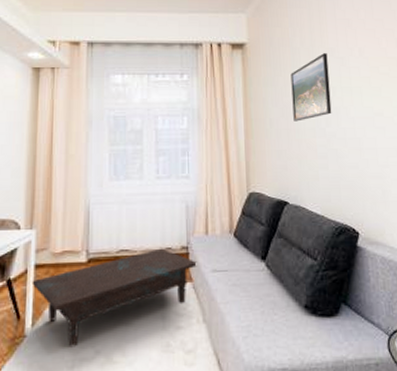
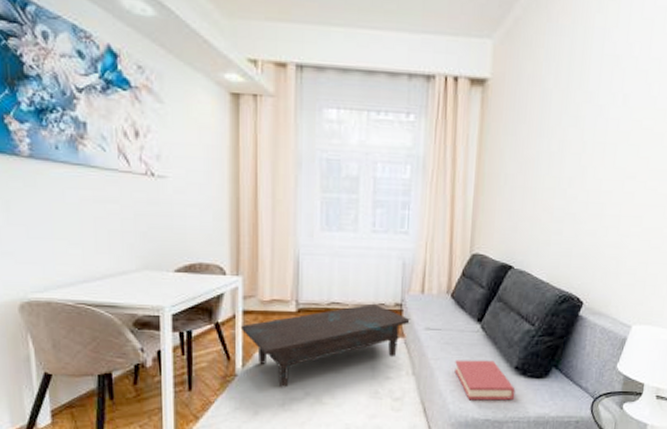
hardback book: none [244,300,309,348] -> present [454,360,516,401]
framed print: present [290,53,332,122] -> none [532,98,585,179]

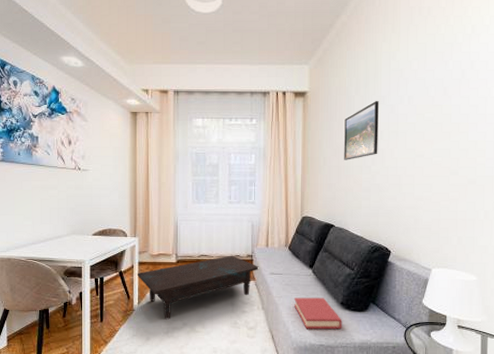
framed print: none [532,98,585,179] -> present [344,101,379,160]

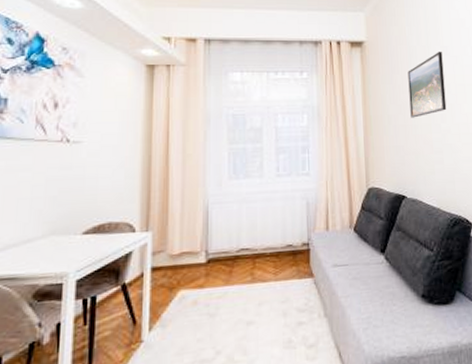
coffee table: present [137,255,259,320] -> none [148,245,318,350]
hardback book: present [294,297,342,330] -> none [365,291,426,338]

